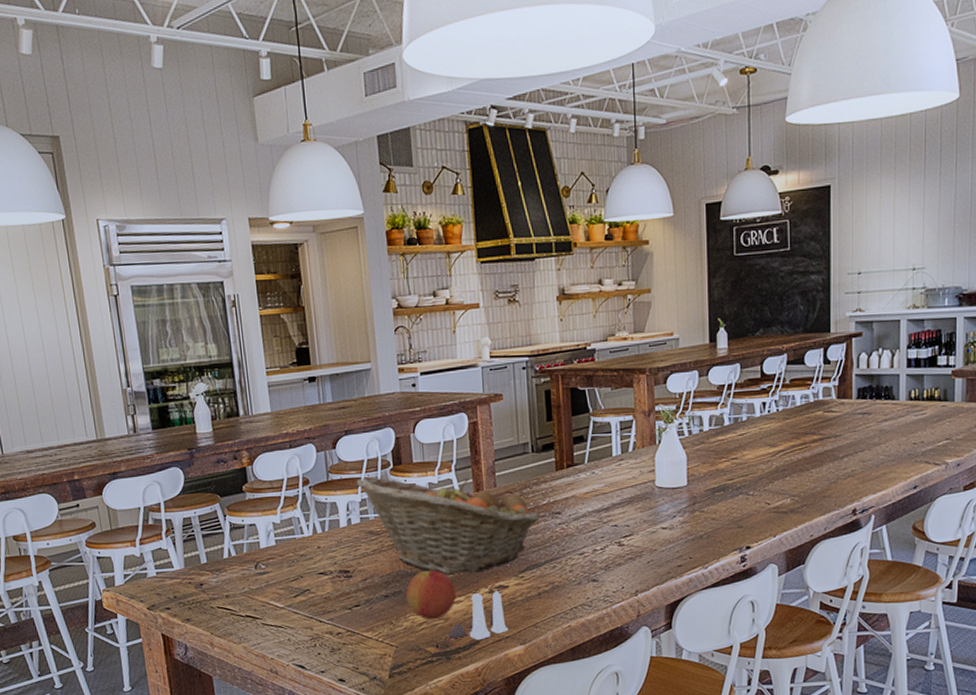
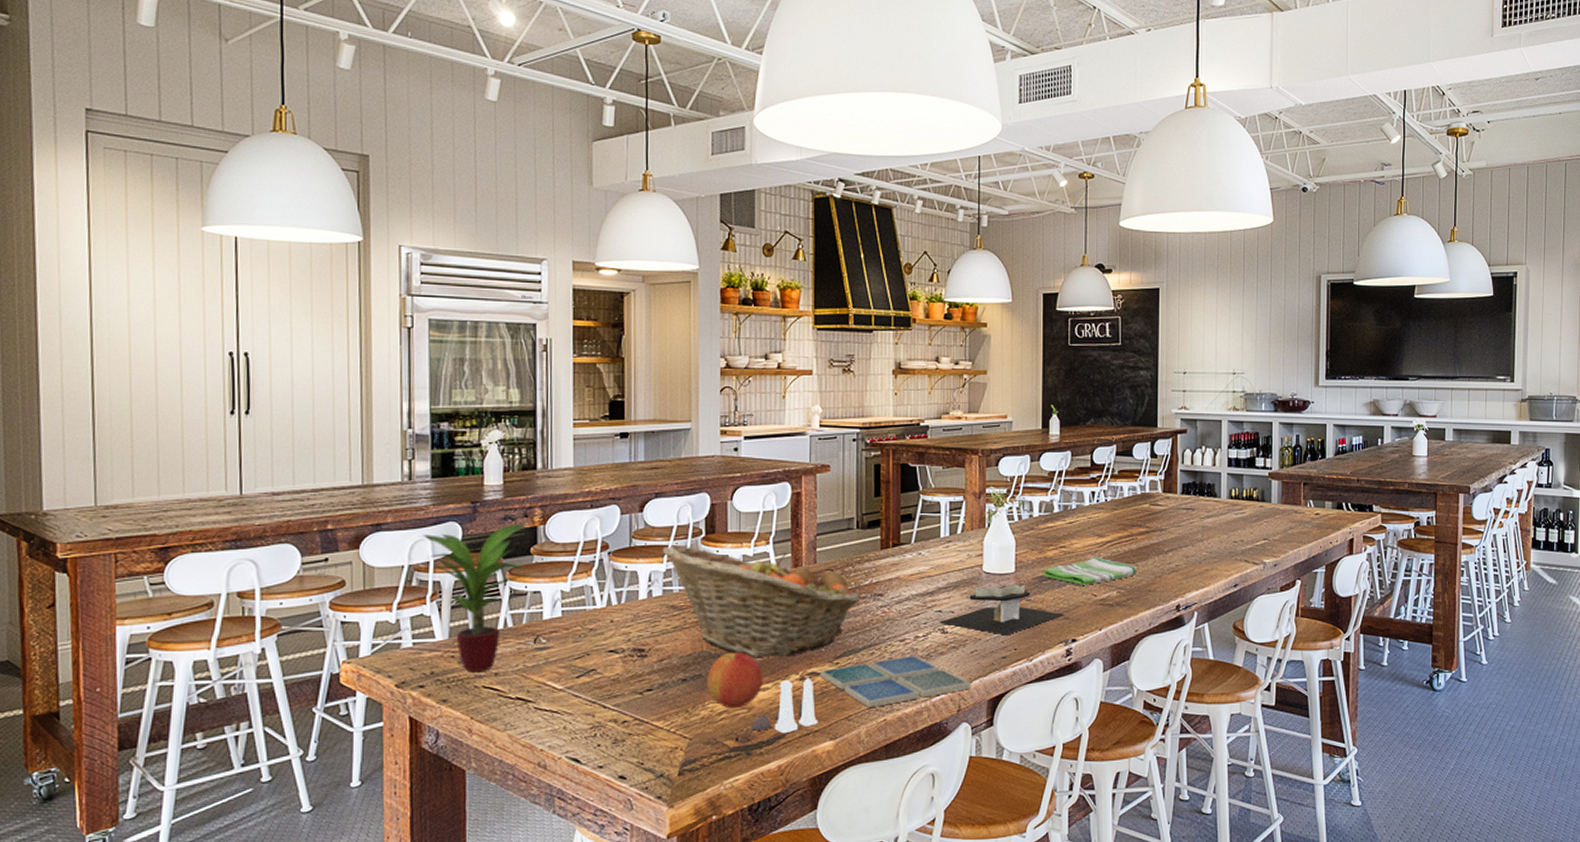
potted plant: none [153,466,238,596] -> present [424,524,527,673]
drink coaster: none [506,566,649,615] -> present [819,654,971,707]
napkin holder: none [616,497,737,546] -> present [939,584,1064,636]
dish towel: none [715,465,812,495] -> present [1043,556,1138,585]

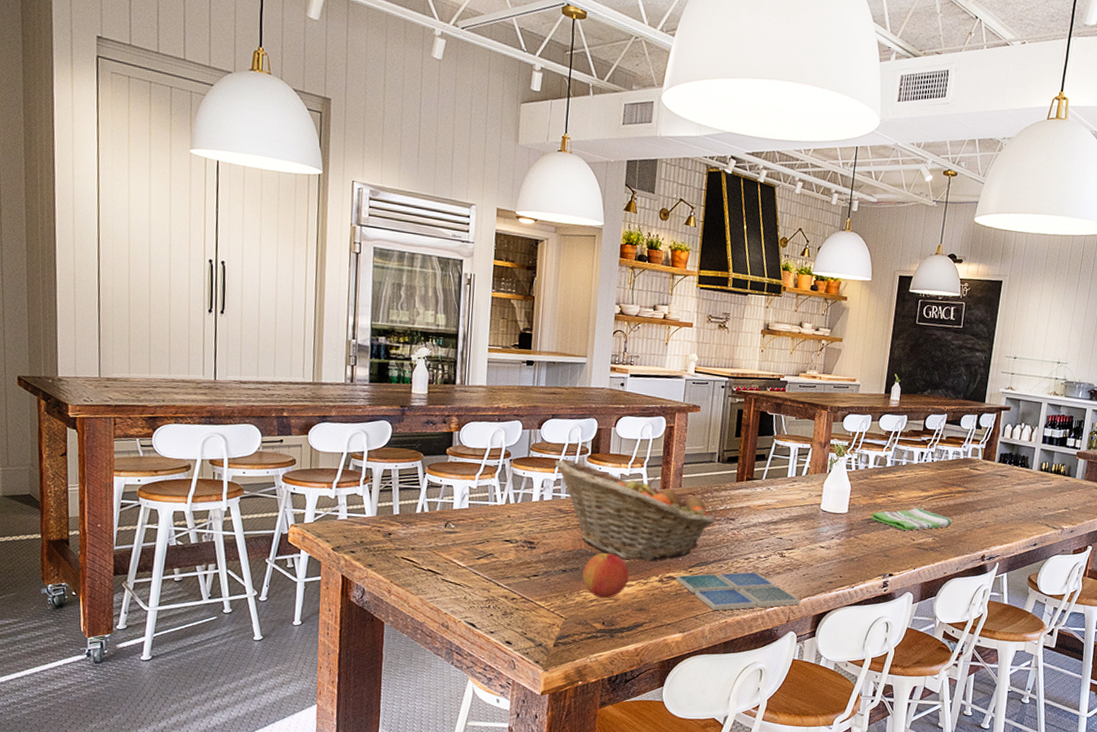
potted plant: present [424,524,527,673] -> none [360,428,445,546]
salt and pepper shaker set: present [751,678,818,734] -> none [616,580,671,624]
napkin holder: present [939,584,1064,636] -> none [779,522,885,565]

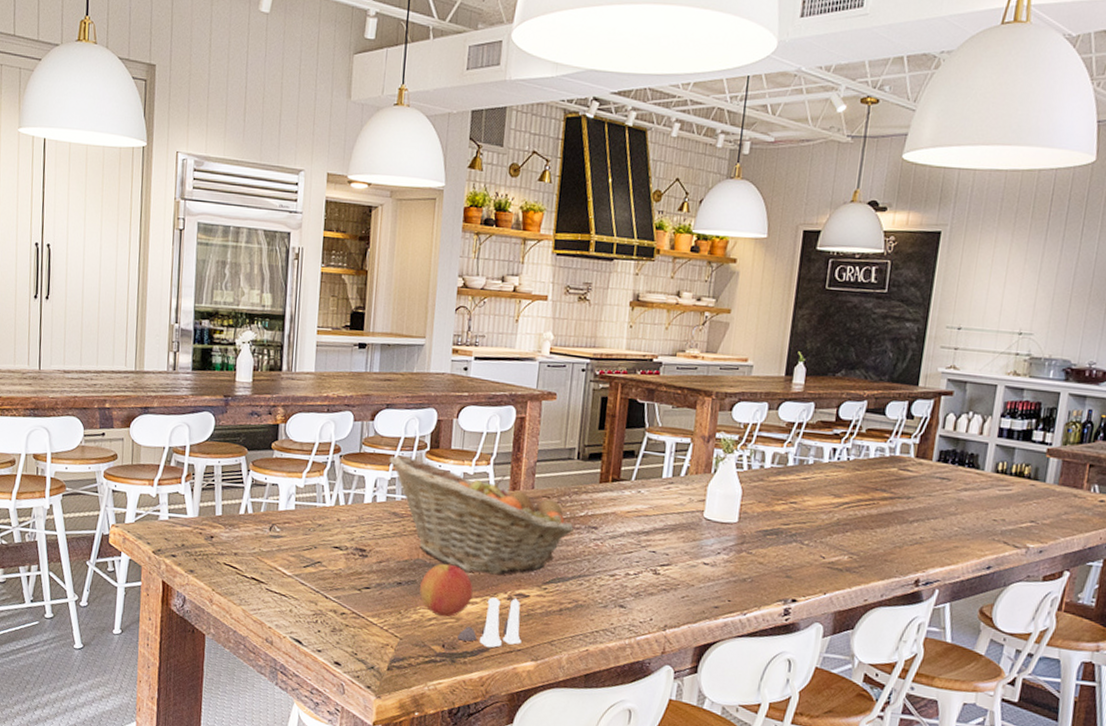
salt and pepper shaker set: none [616,580,671,624] -> present [458,597,522,648]
drink coaster: present [675,571,800,611] -> none [526,591,679,637]
dish towel: present [871,507,953,531] -> none [768,516,875,546]

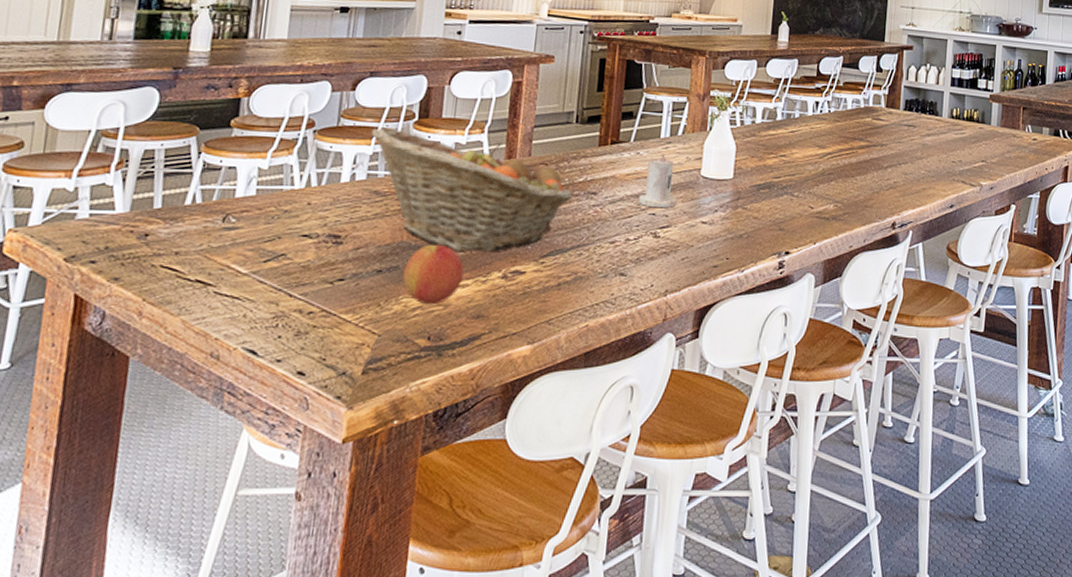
salt and pepper shaker set: present [458,597,522,648] -> none [445,277,517,335]
candle: none [638,493,679,547] -> present [638,154,678,208]

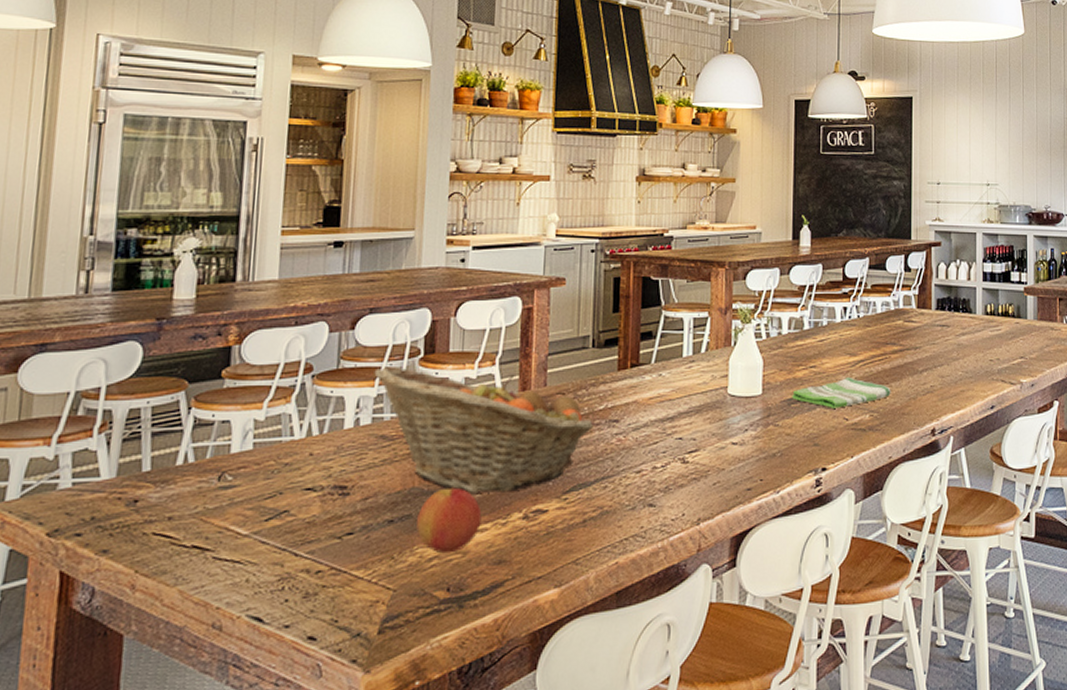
candle: present [638,154,678,208] -> none [663,373,705,432]
dish towel: none [761,167,856,197] -> present [792,376,891,408]

